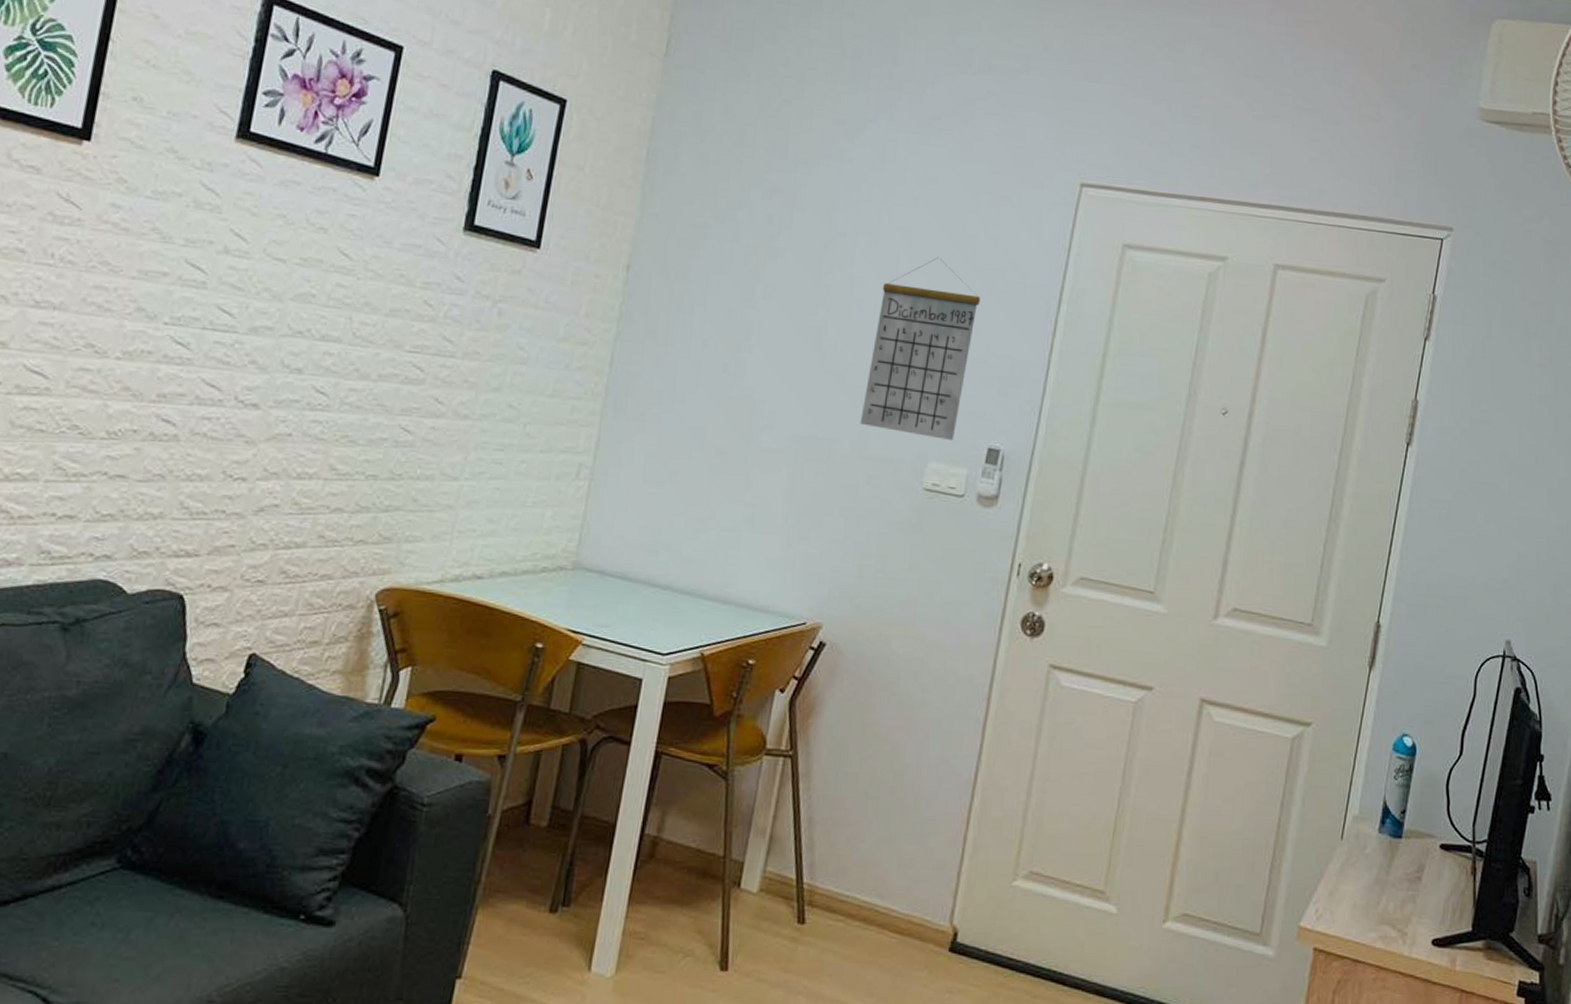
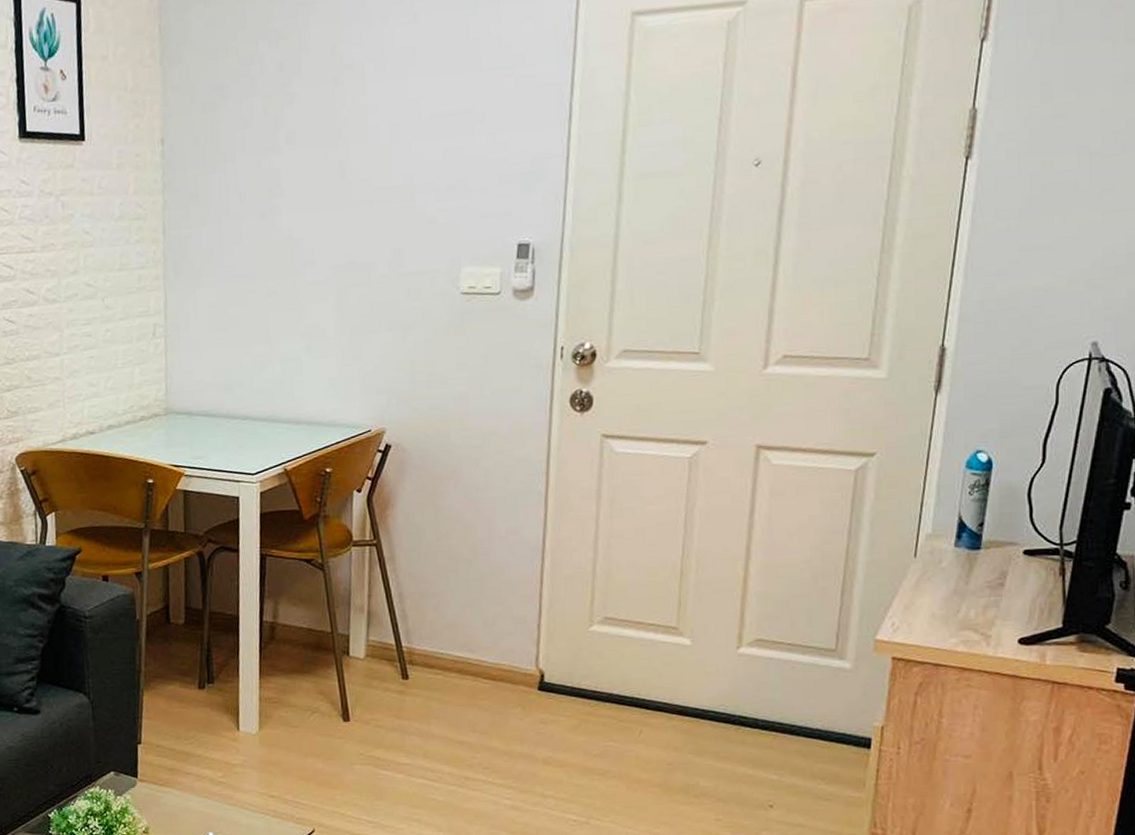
calendar: present [860,256,980,440] -> none [392,67,492,245]

